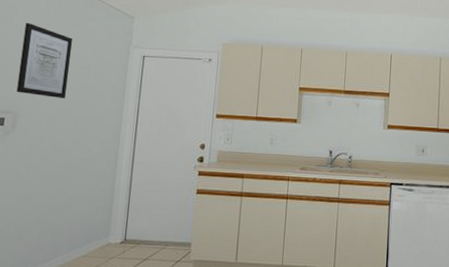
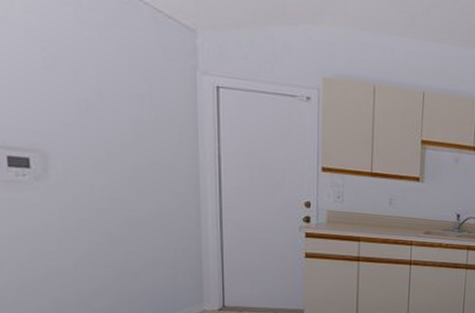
wall art: present [16,22,73,98] -> none [30,22,115,136]

